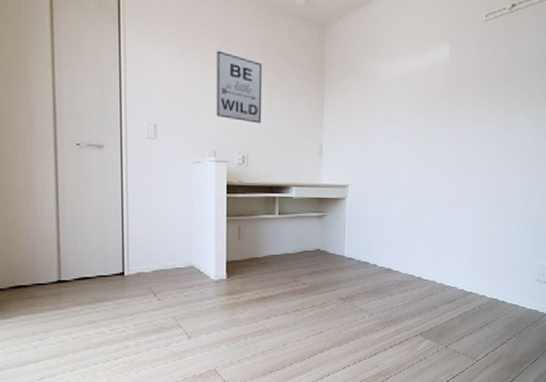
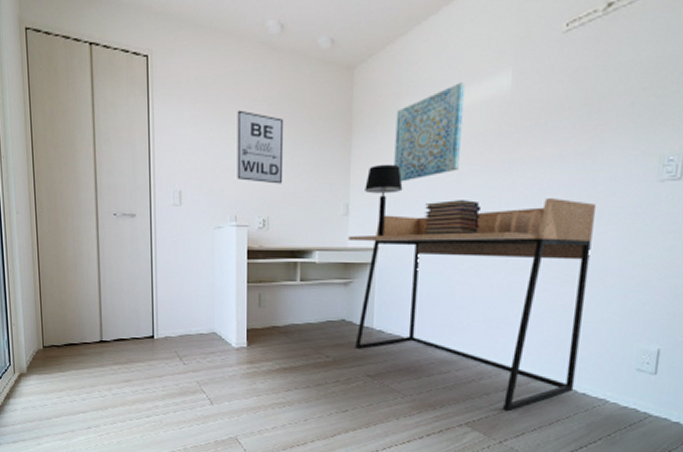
desk: none [322,148,508,320] -> present [348,198,596,411]
table lamp: none [336,112,368,175] -> present [365,164,403,236]
wall art: none [360,50,416,129] -> present [394,82,466,182]
book stack: none [385,146,428,176] -> present [424,200,480,235]

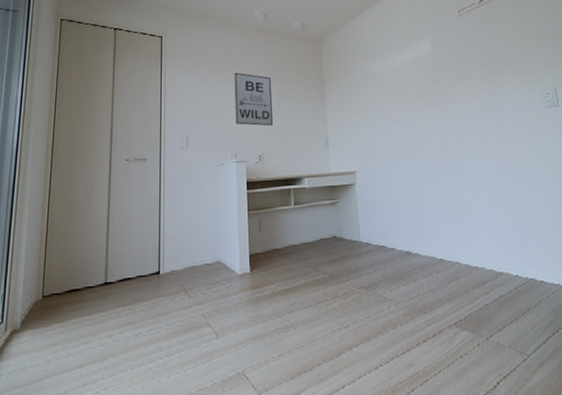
desk: present [348,198,596,411] -> none [330,124,534,306]
table lamp: present [365,164,403,236] -> none [339,106,368,162]
wall art: present [394,82,466,182] -> none [355,48,407,119]
book stack: present [424,200,480,235] -> none [387,129,430,158]

